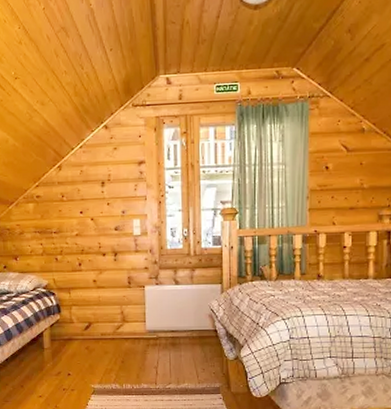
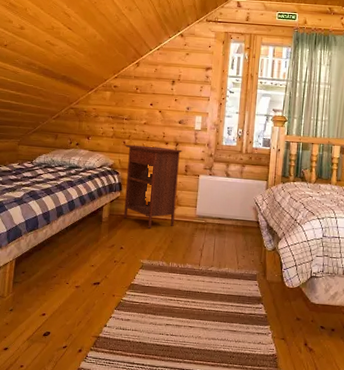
nightstand: none [58,259,123,350] -> present [123,144,182,229]

